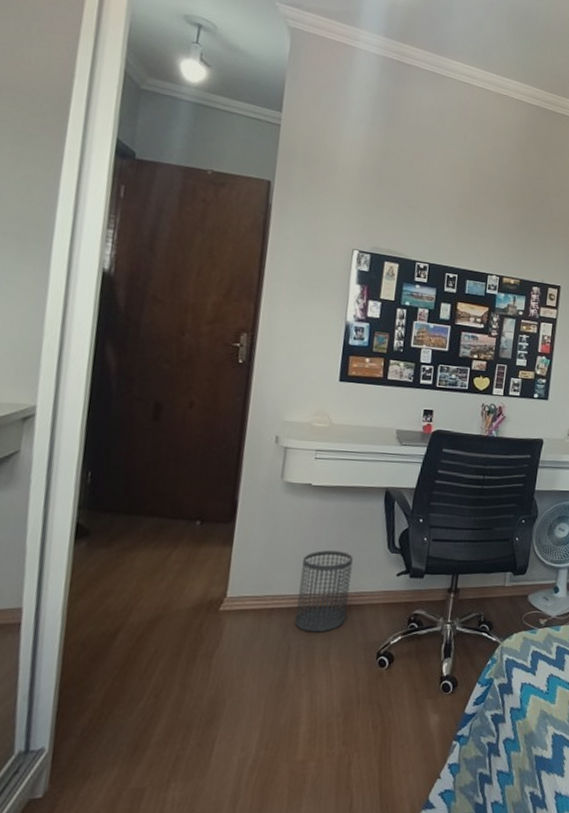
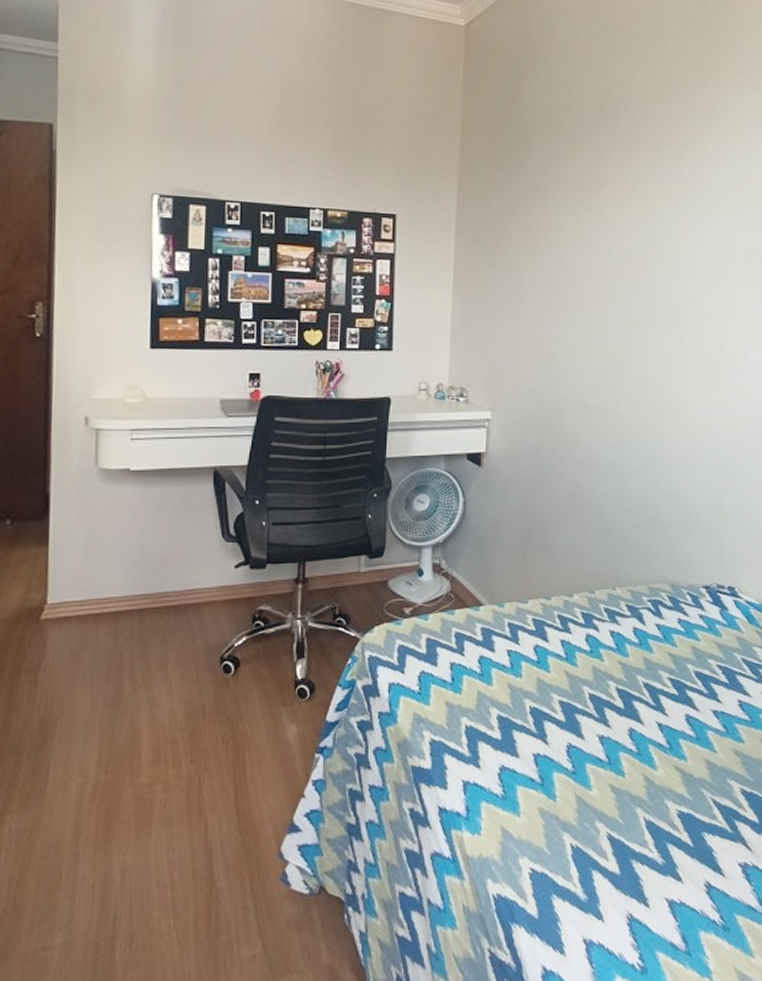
wastebasket: present [295,550,353,632] -> none [126,544,184,638]

